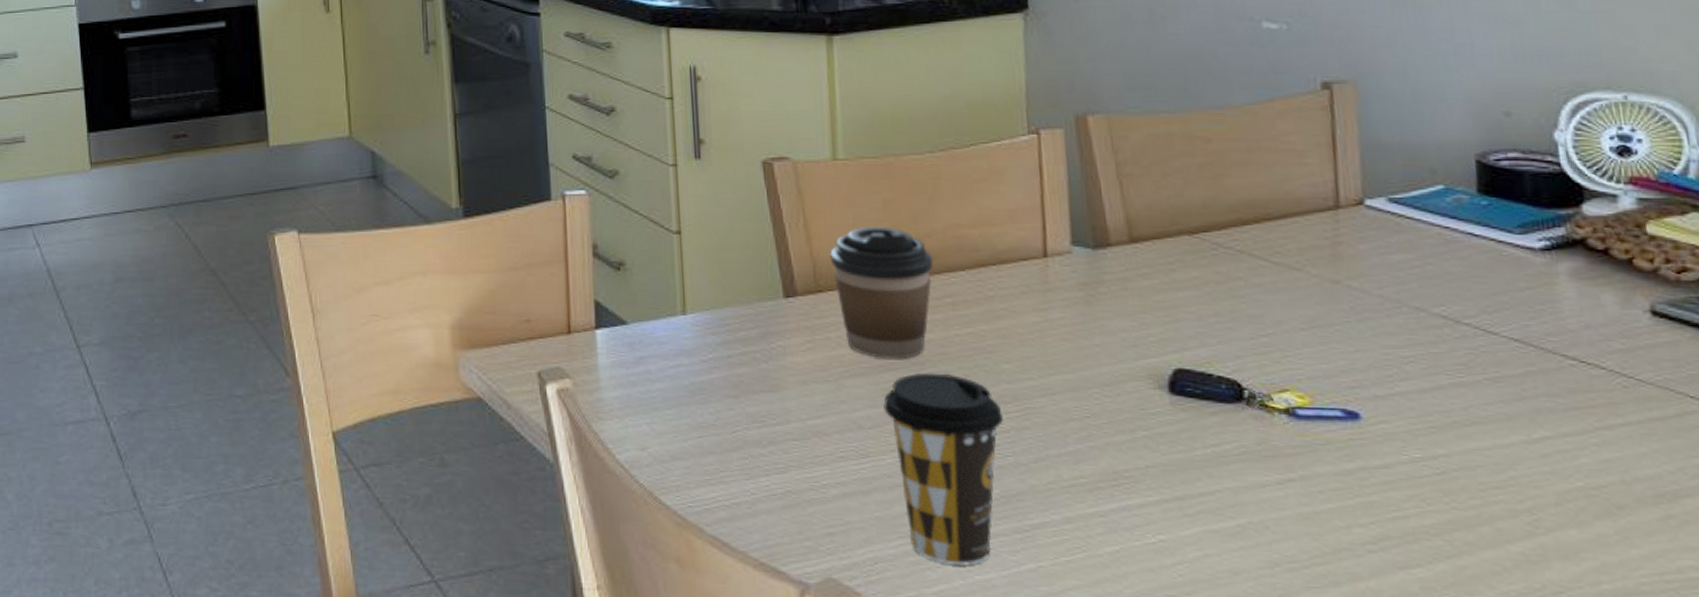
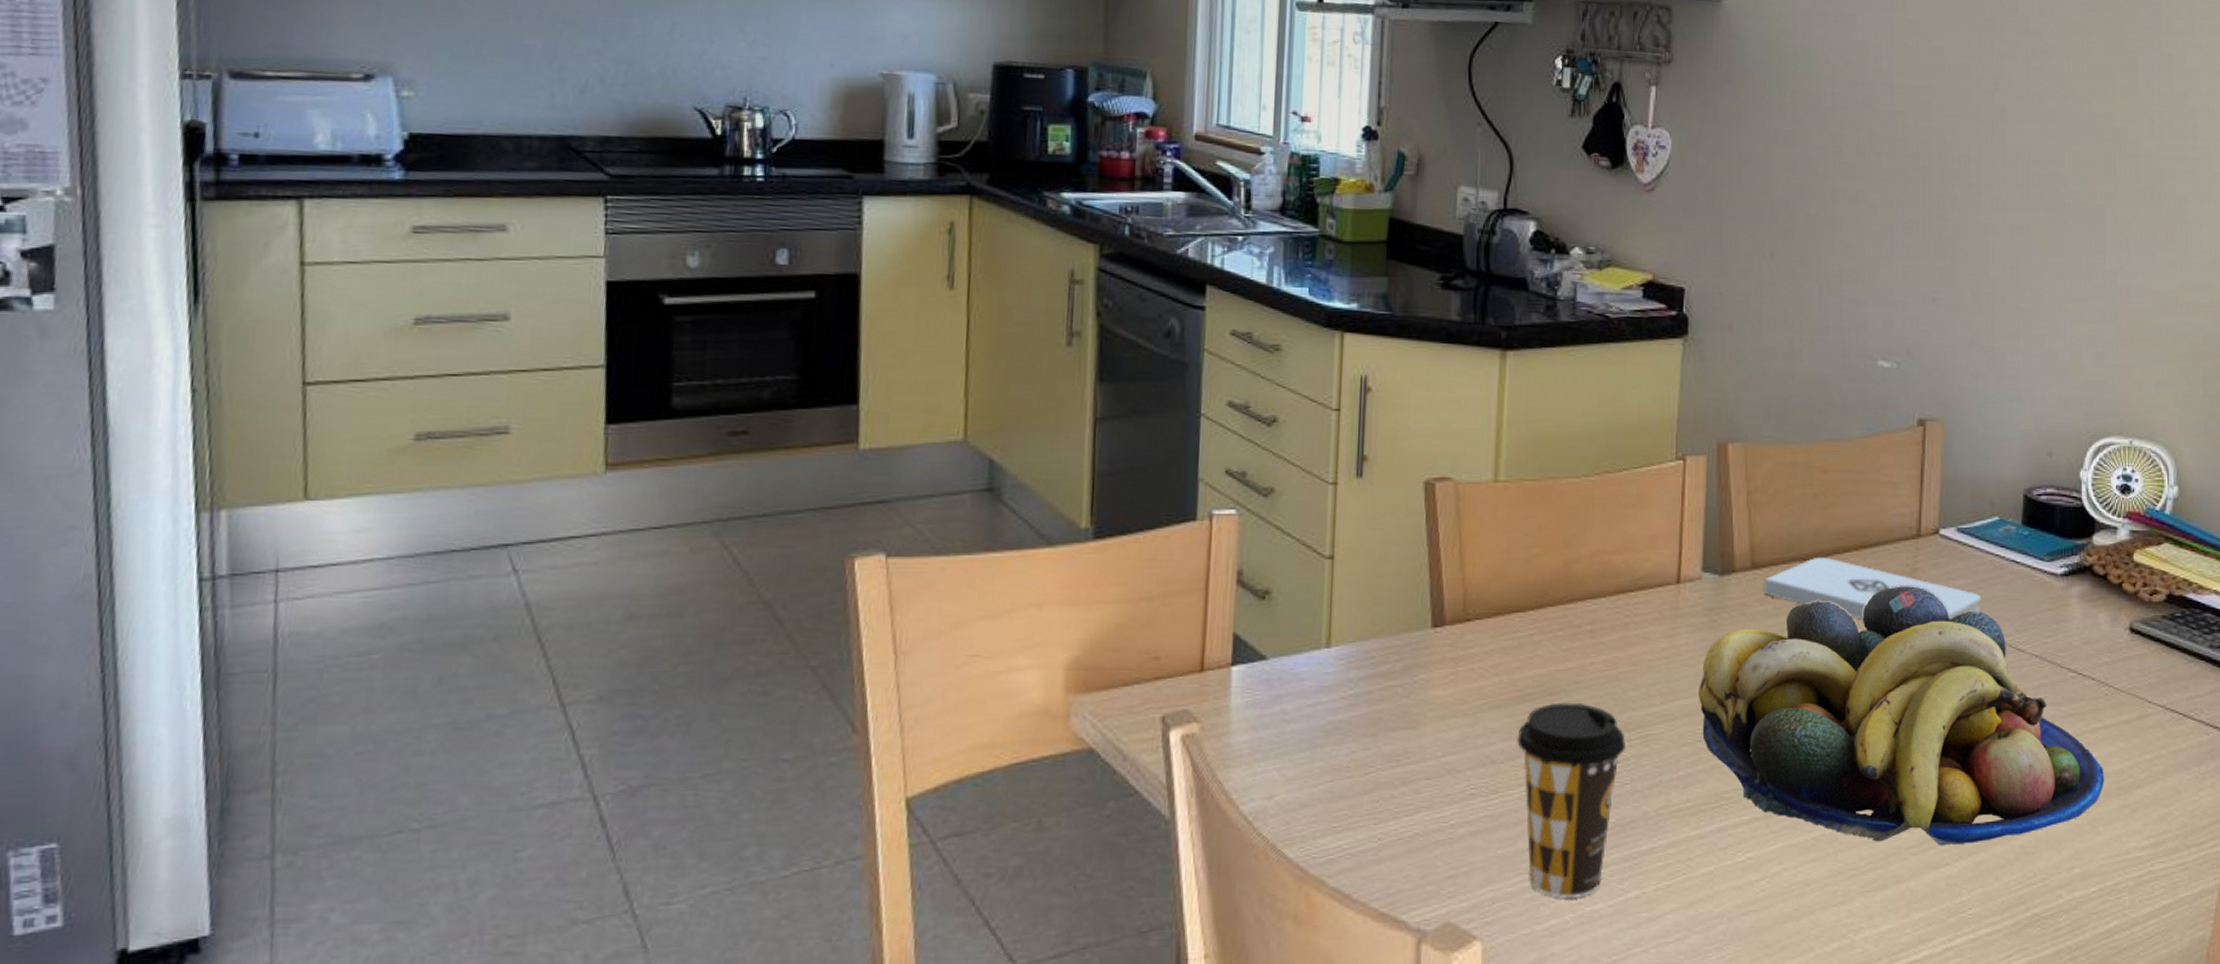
coffee cup: present [830,227,934,359] -> none [1481,553,1578,689]
fruit bowl: none [1080,261,1635,546] -> present [1697,586,2105,846]
notepad: none [1146,231,1431,298] -> present [1763,558,1981,620]

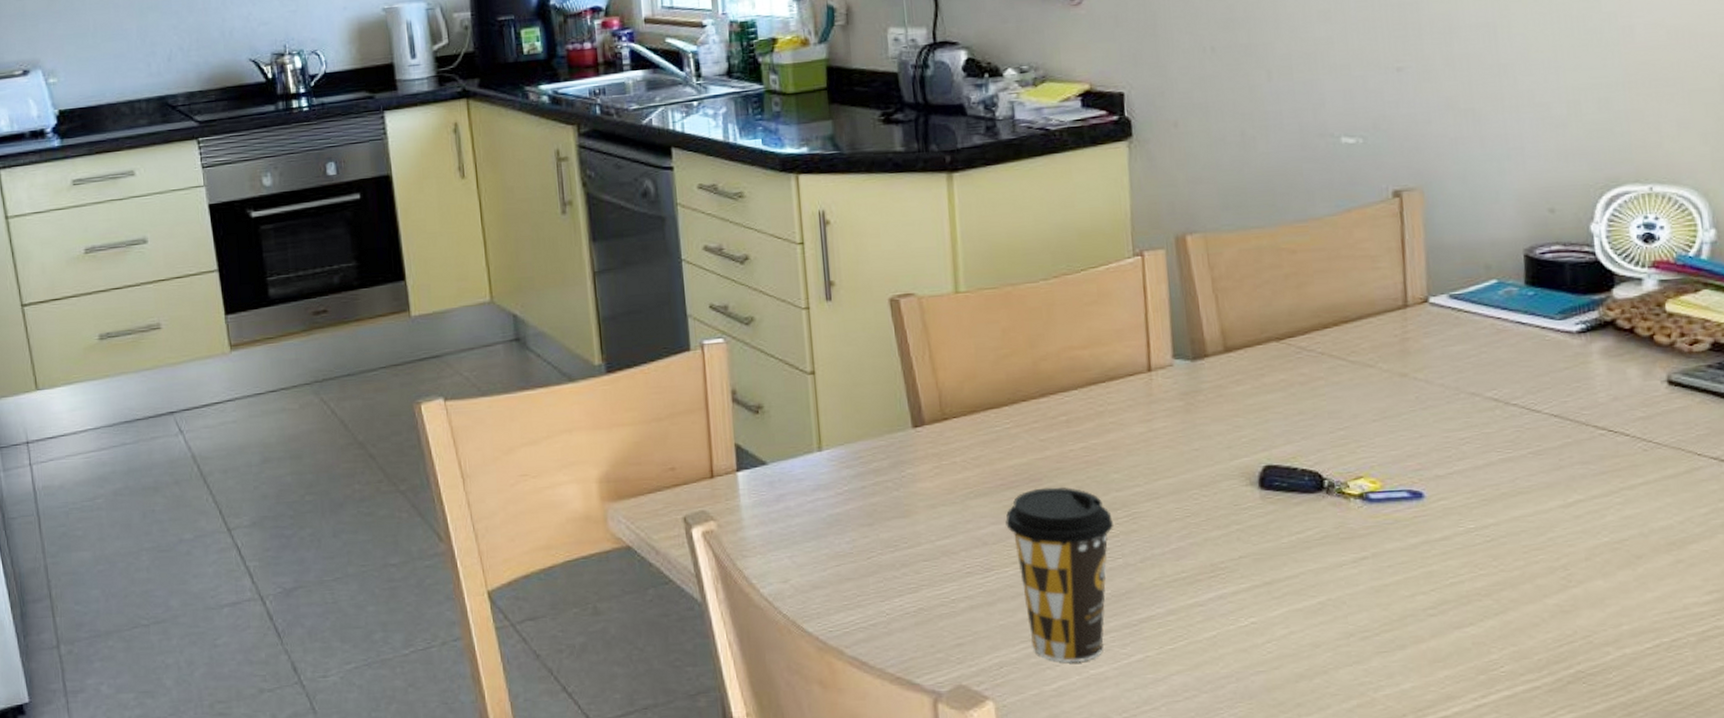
fruit bowl: present [1697,586,2105,846] -> none [1181,355,1651,607]
notepad: present [1763,558,1981,620] -> none [1239,335,1485,393]

